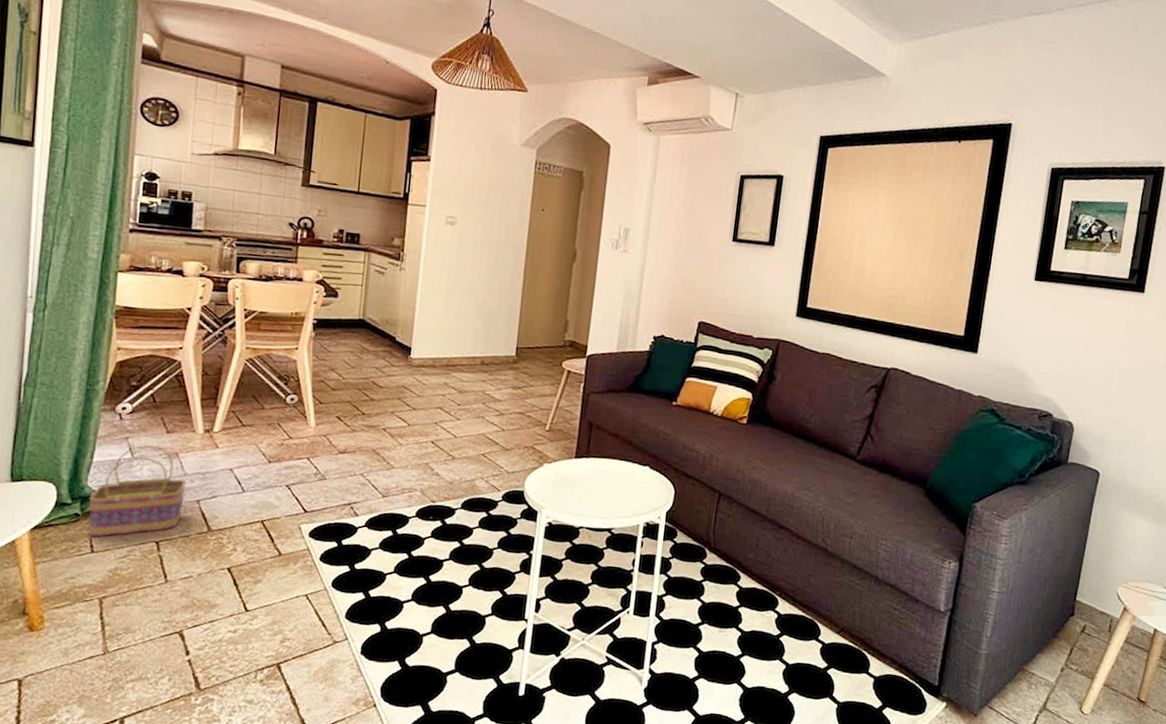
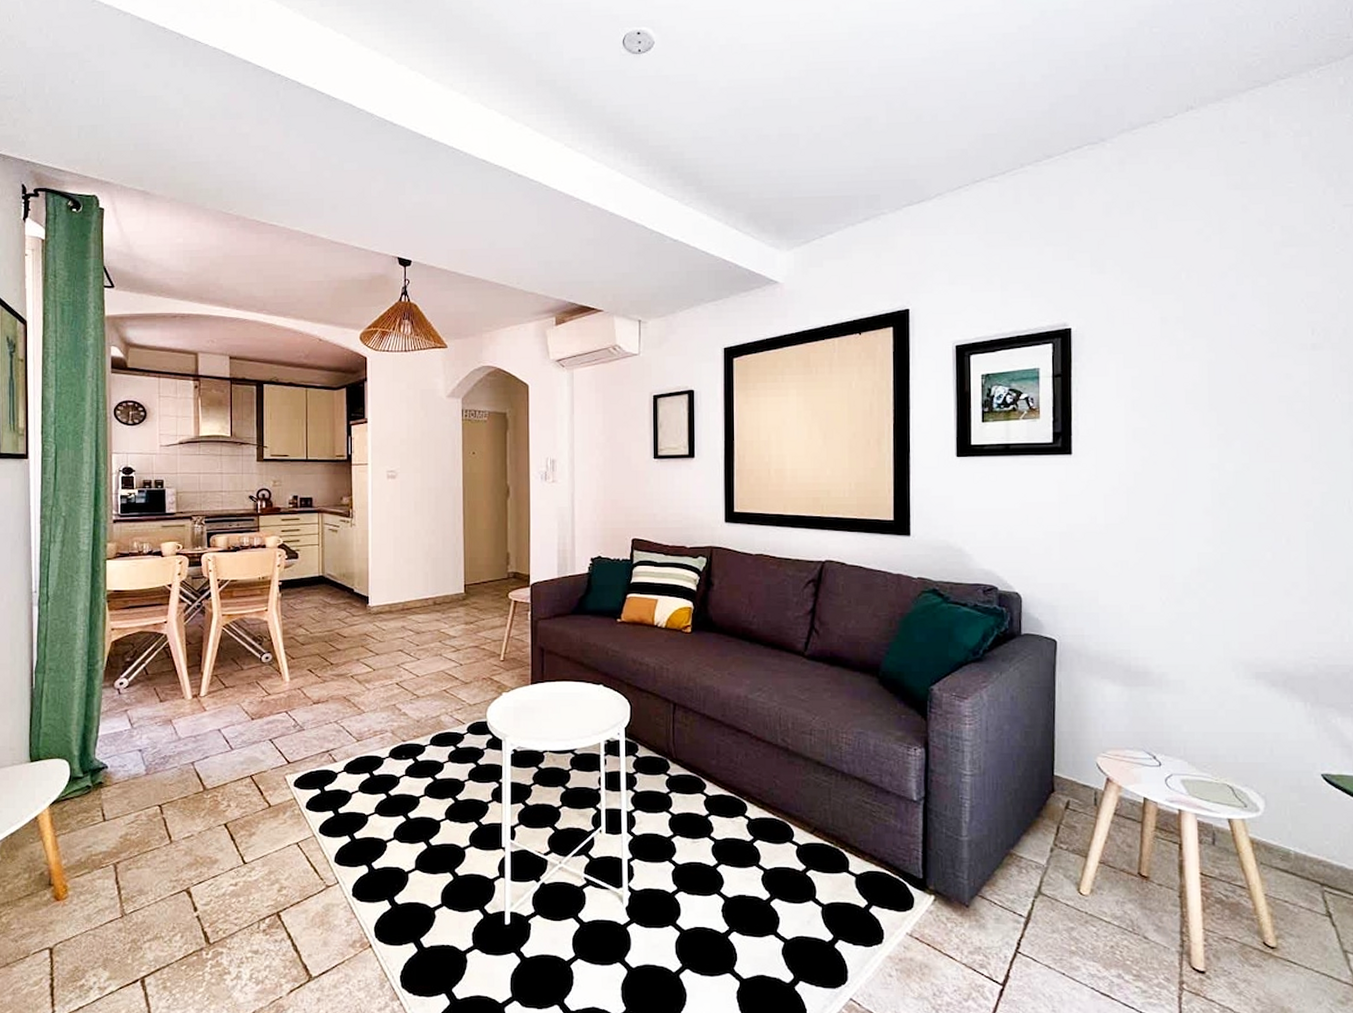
basket: present [89,445,187,537] -> none [97,715,181,806]

